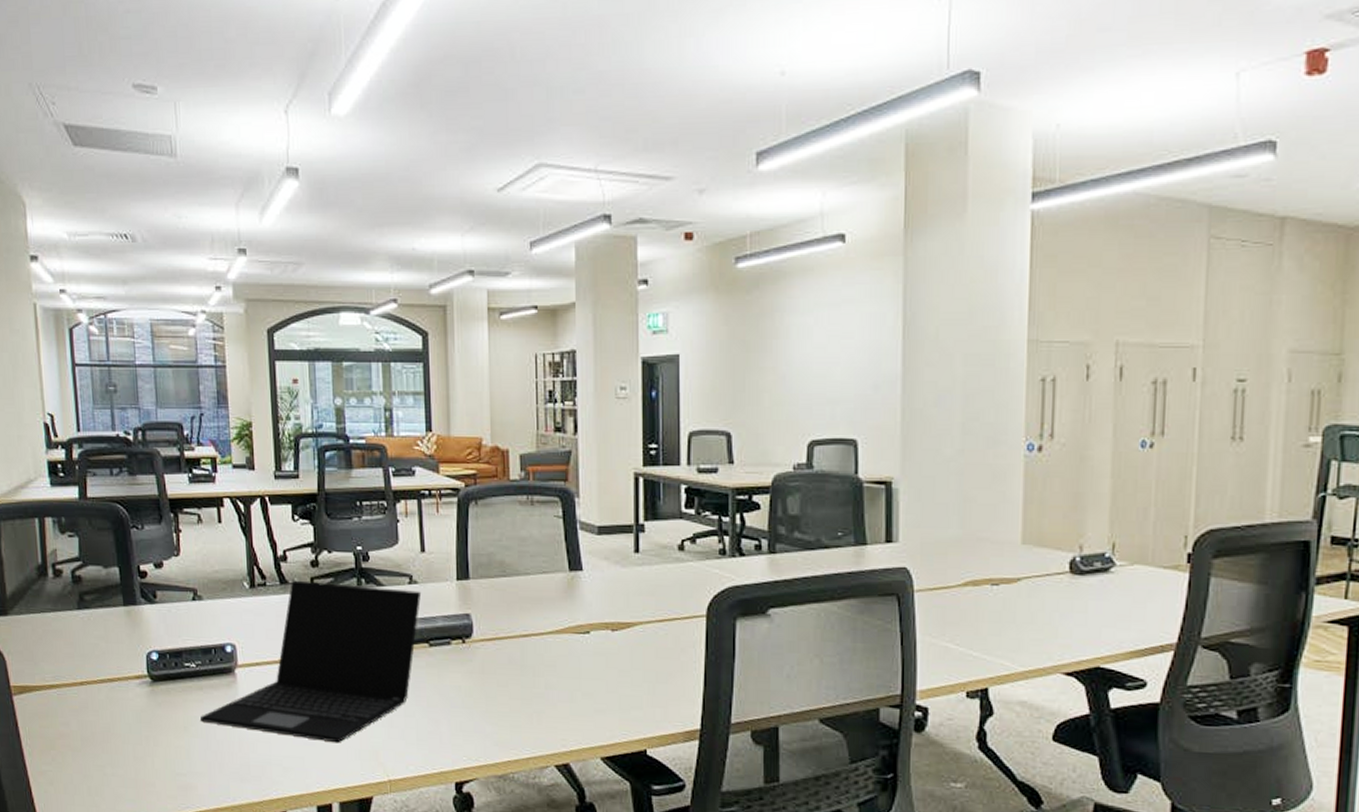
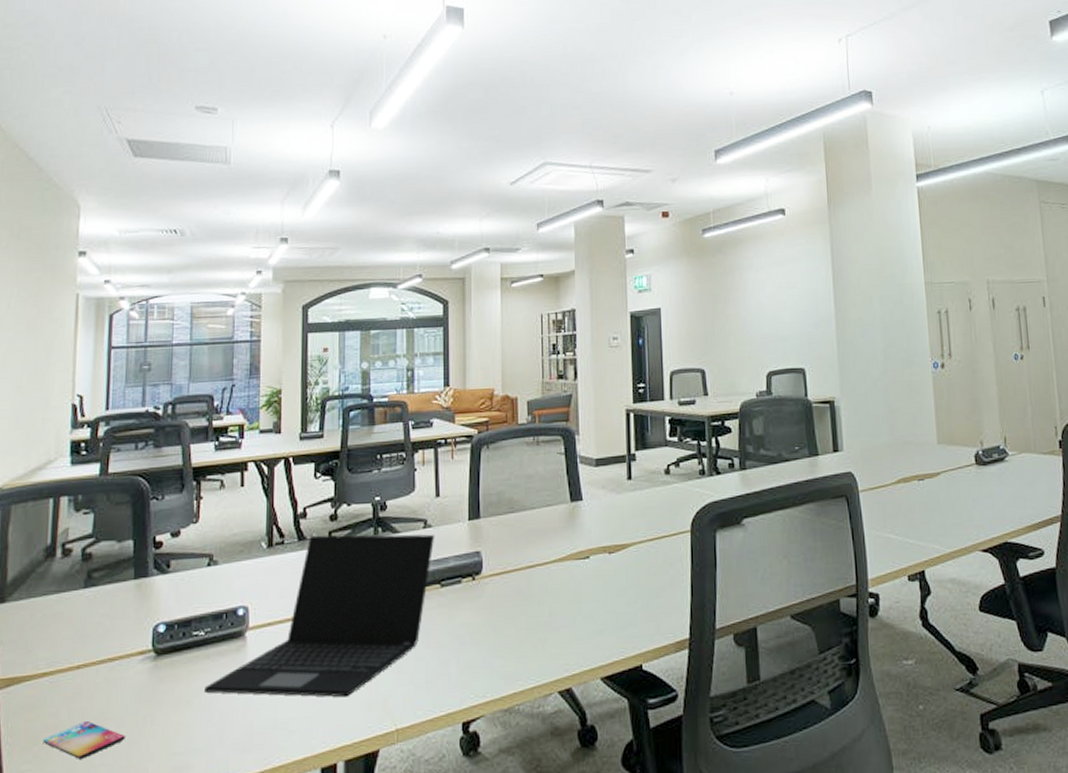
smartphone: none [58,734,132,767] -> present [43,721,125,759]

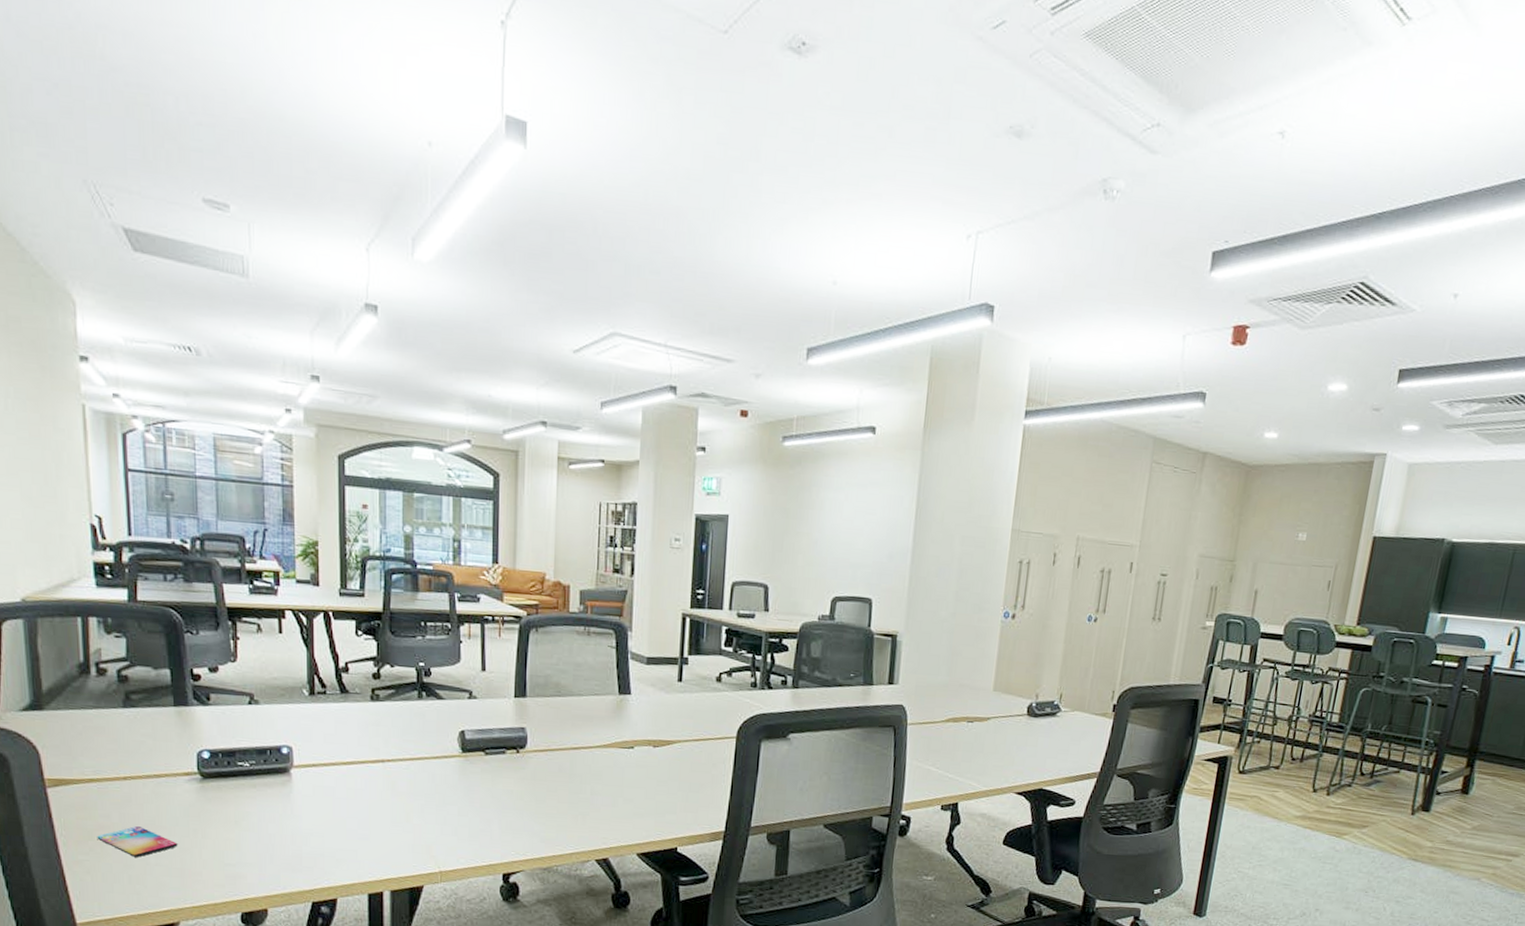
laptop: present [205,534,435,698] -> none [253,690,480,839]

